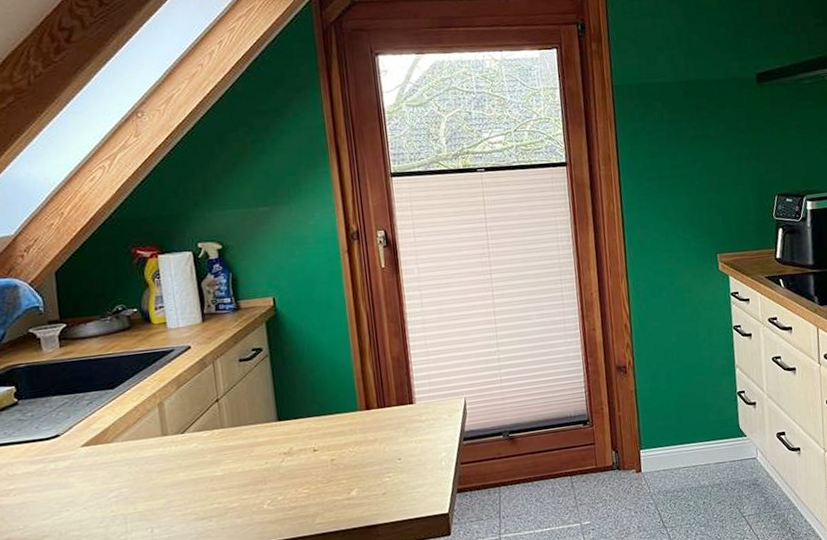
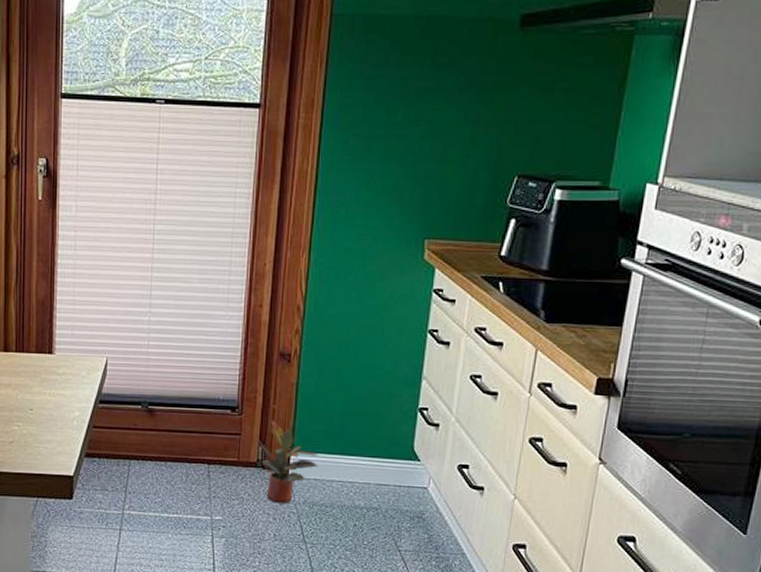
potted plant: none [608,425,665,499] -> present [255,420,319,505]

